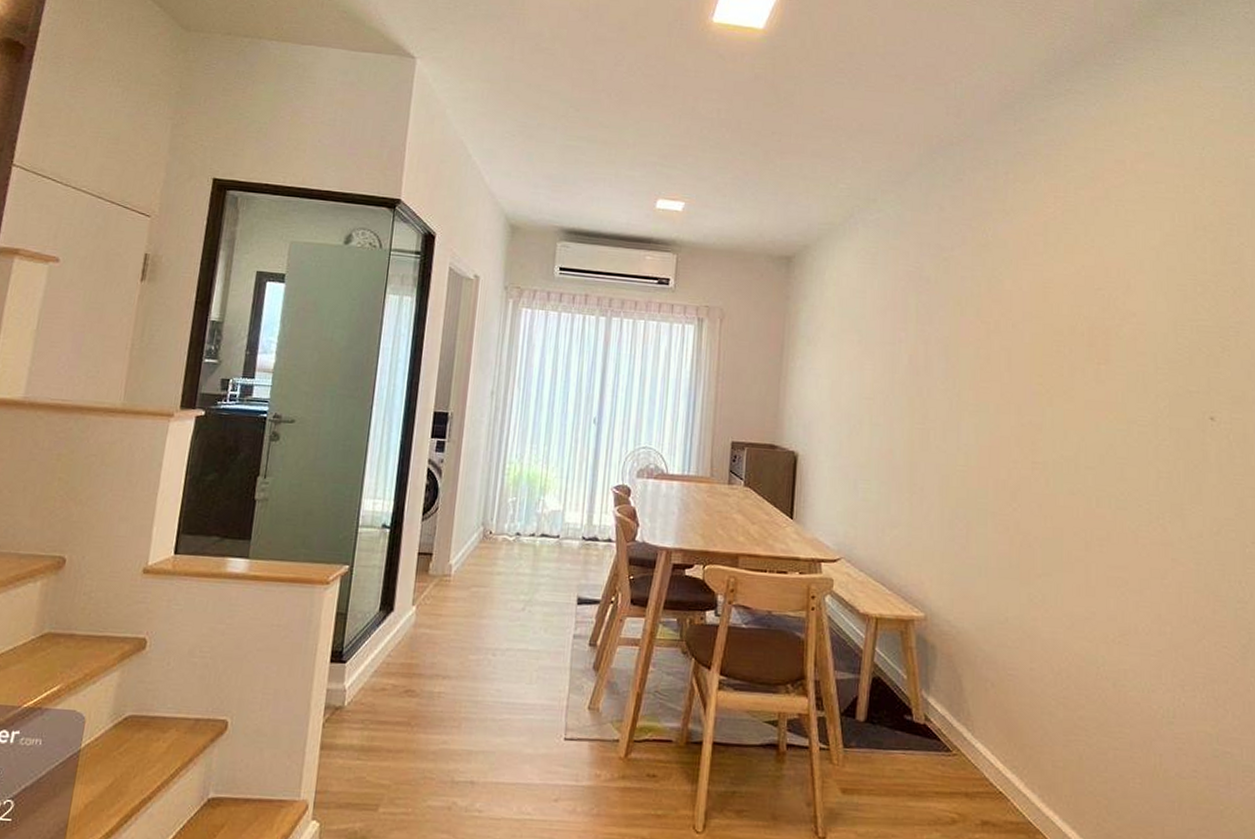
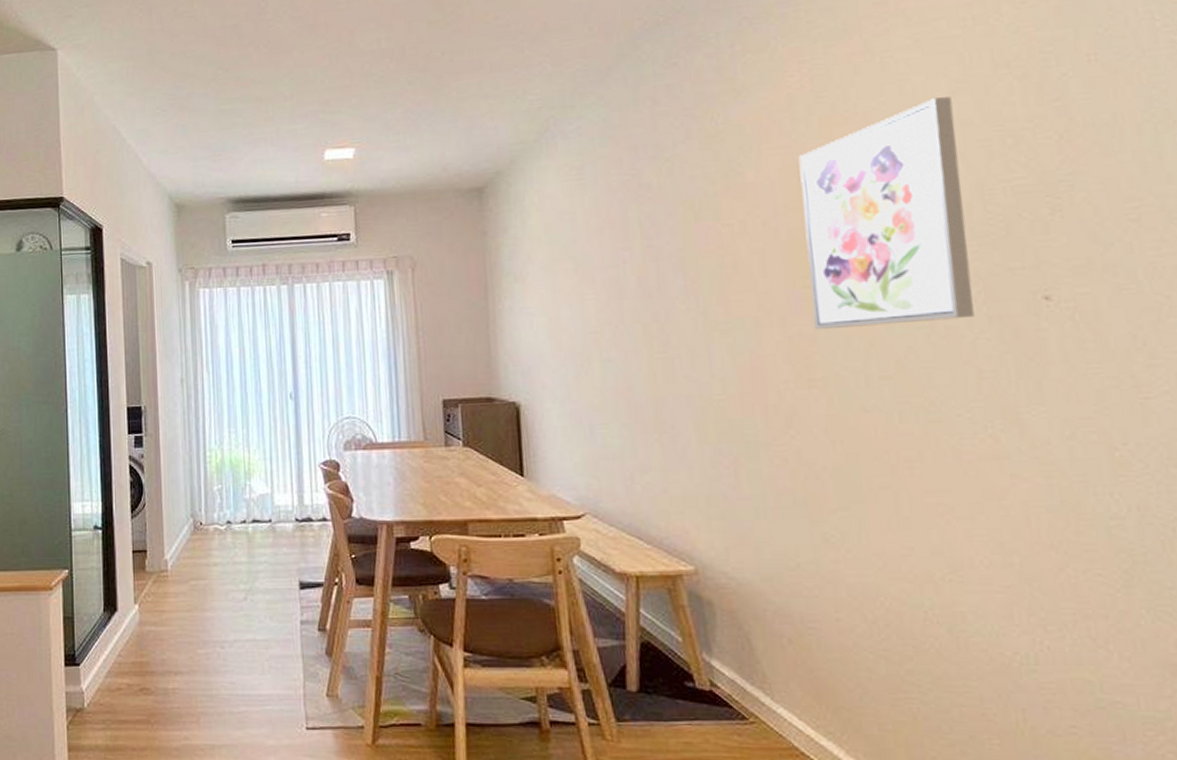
wall art: none [1042,245,1163,427] -> present [798,97,974,329]

